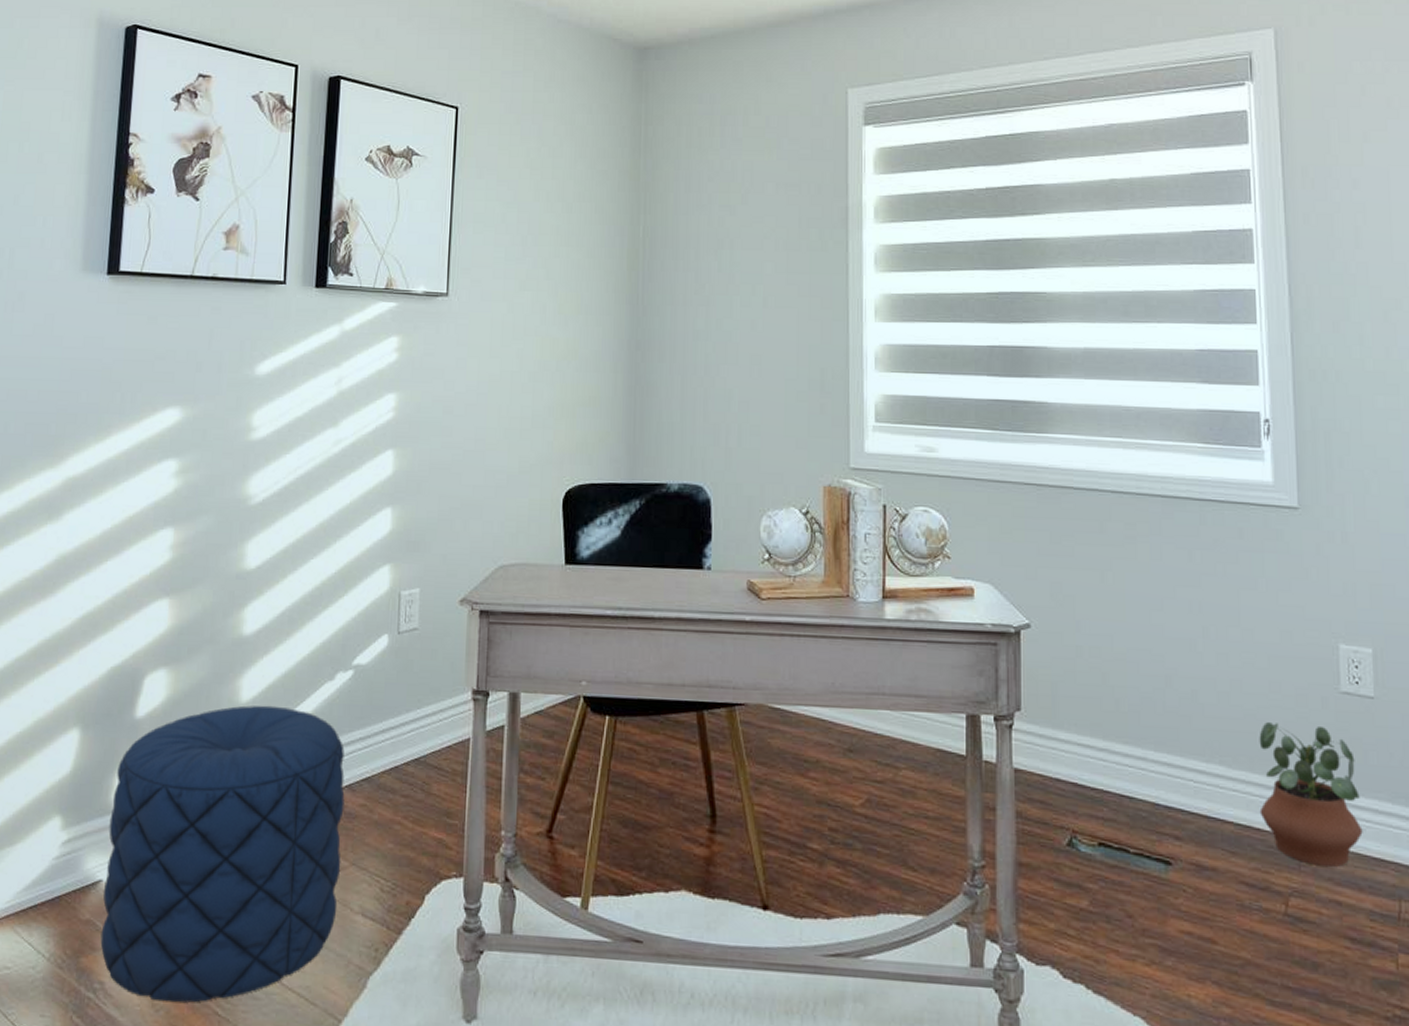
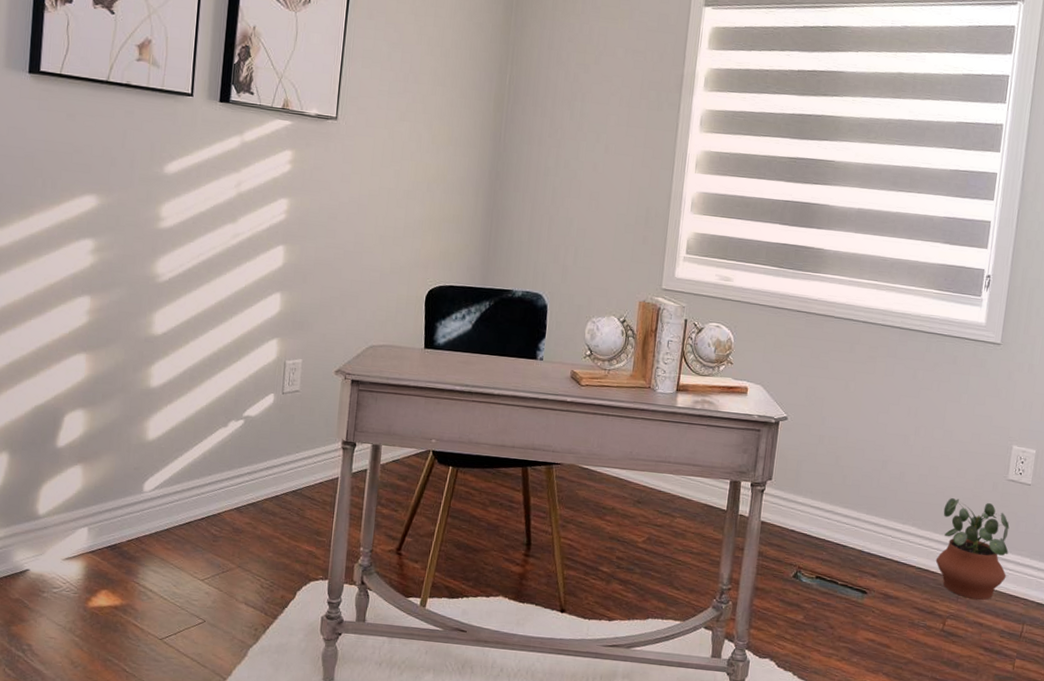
pouf: present [100,705,345,1003] -> none [28,442,235,662]

